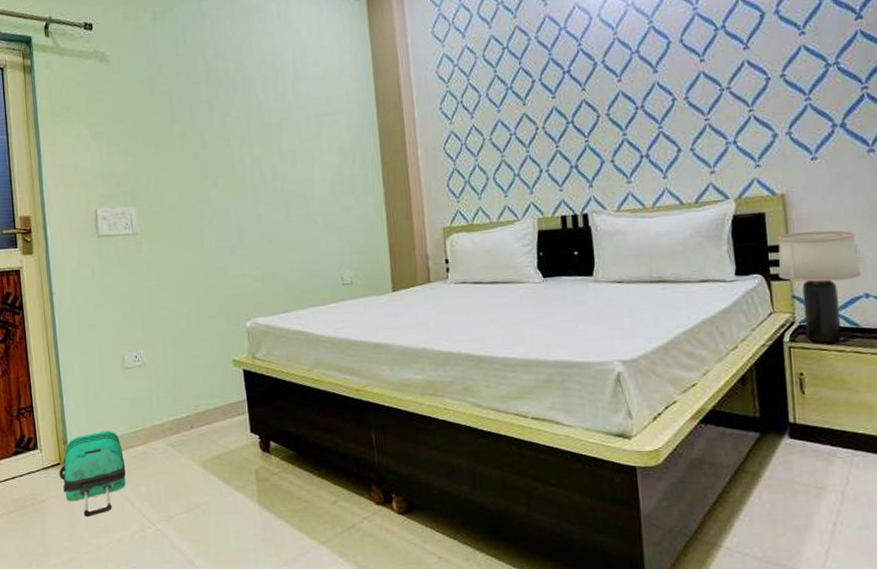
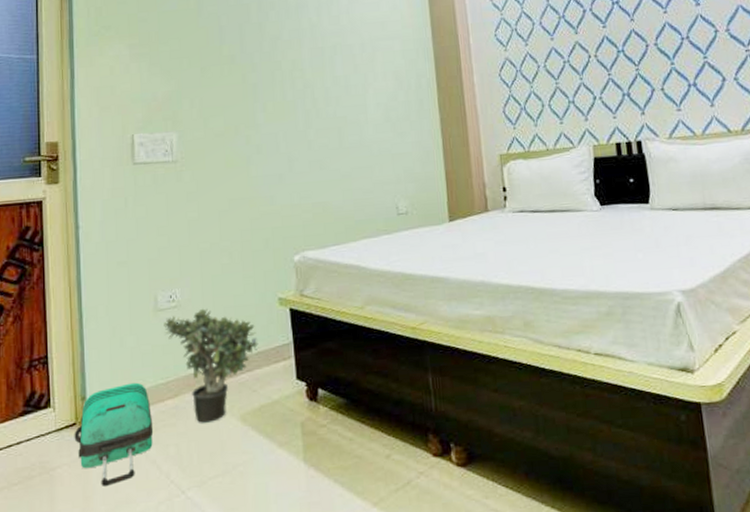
potted plant: none [131,367,216,467] -> present [164,308,259,423]

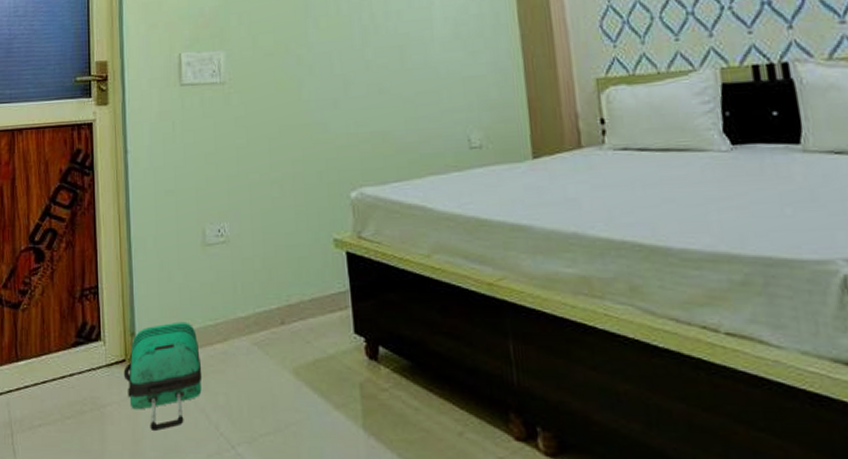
potted plant: present [164,308,259,423] -> none [212,245,312,373]

